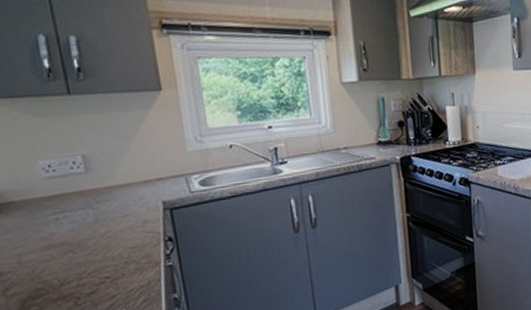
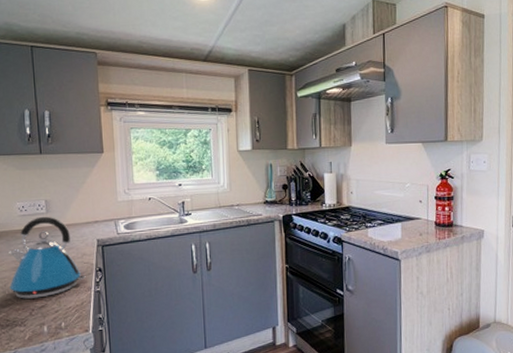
kettle: none [34,176,151,286] -> present [9,216,86,299]

